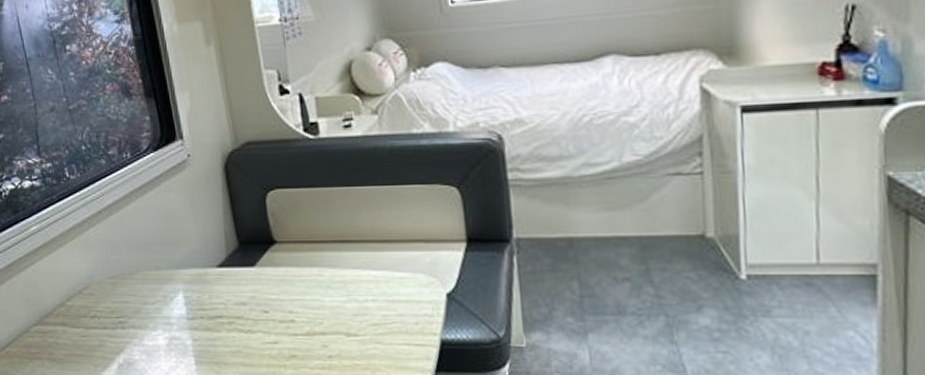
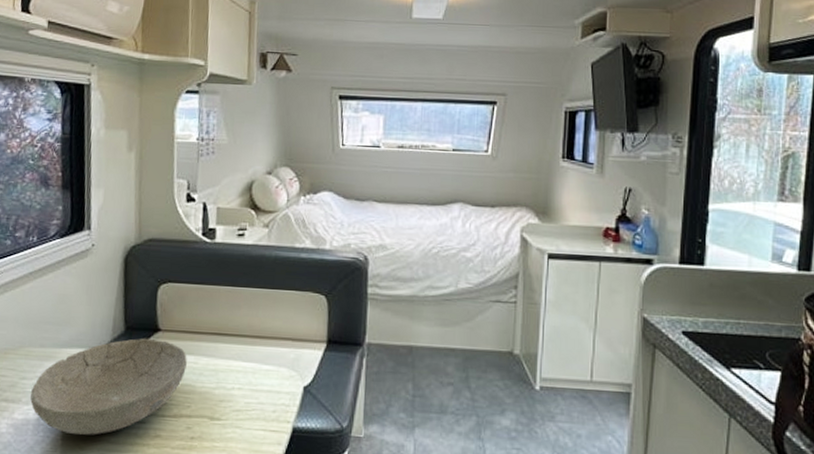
bowl: none [156,252,311,359] -> present [30,338,187,435]

